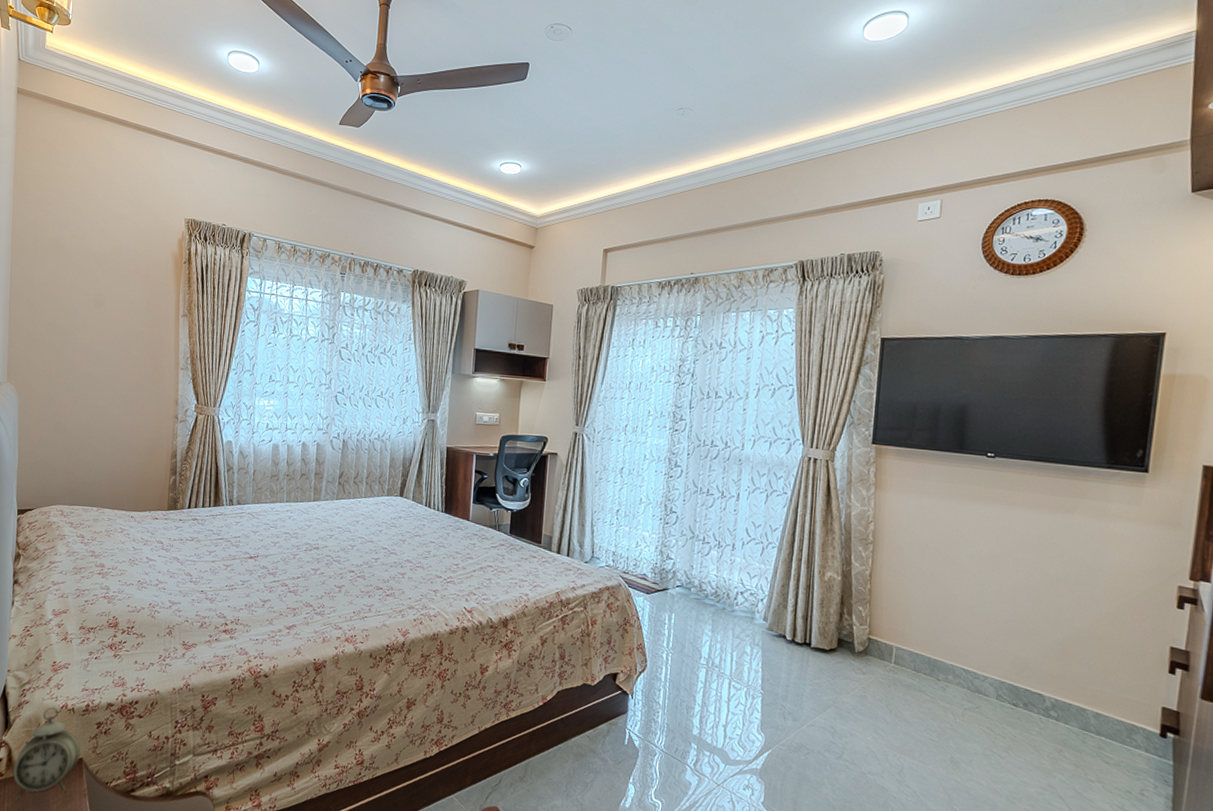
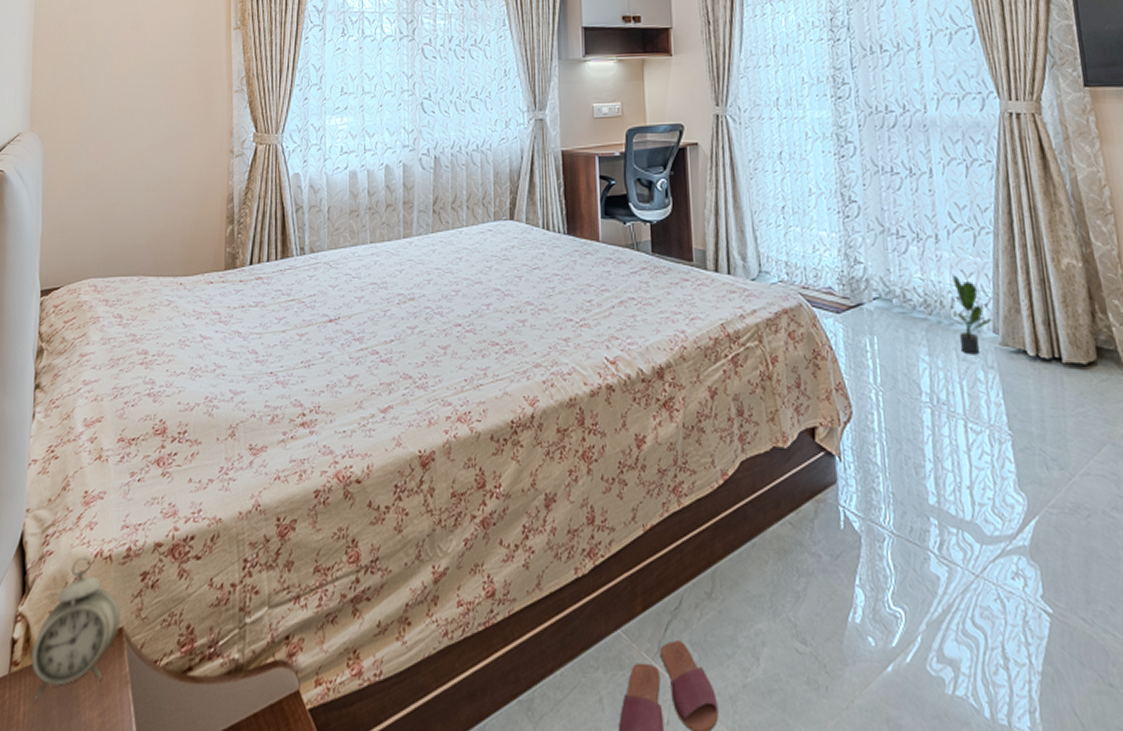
potted plant: none [733,574,765,635] -> present [950,273,993,355]

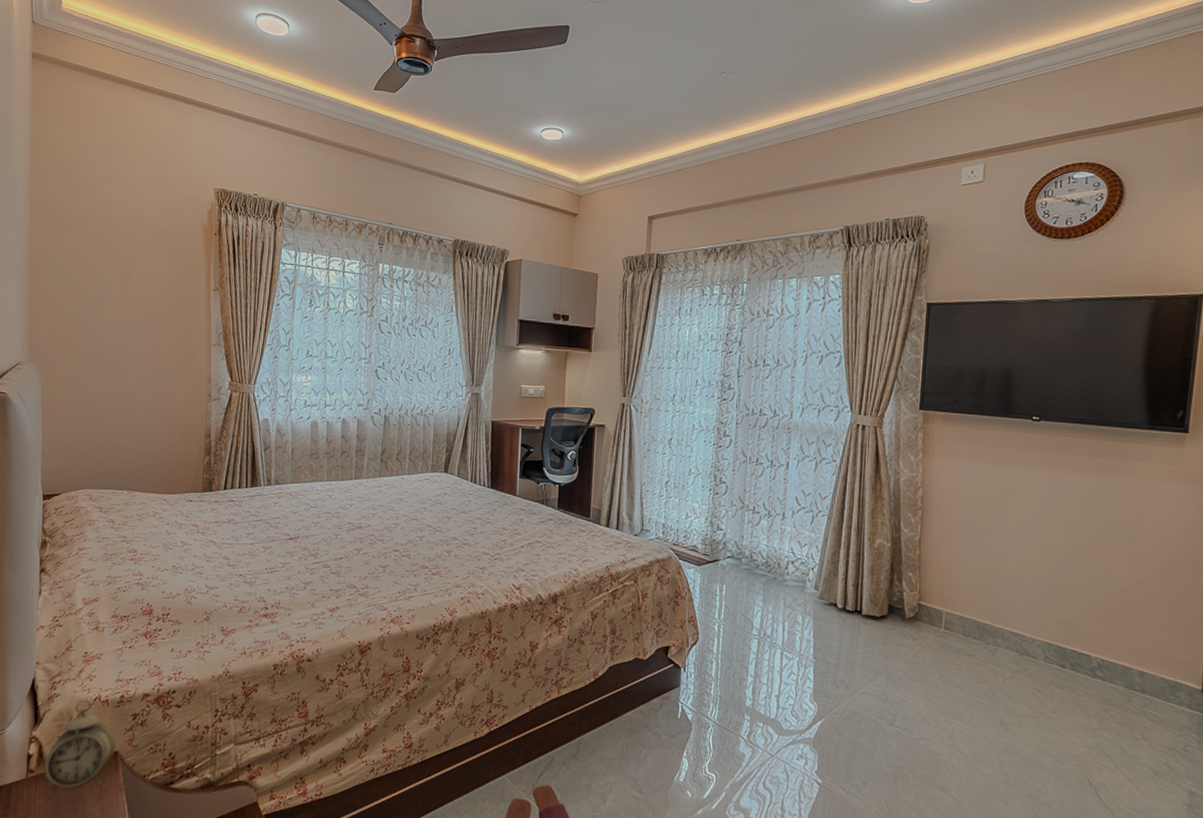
potted plant: present [950,273,993,355] -> none [784,543,816,604]

